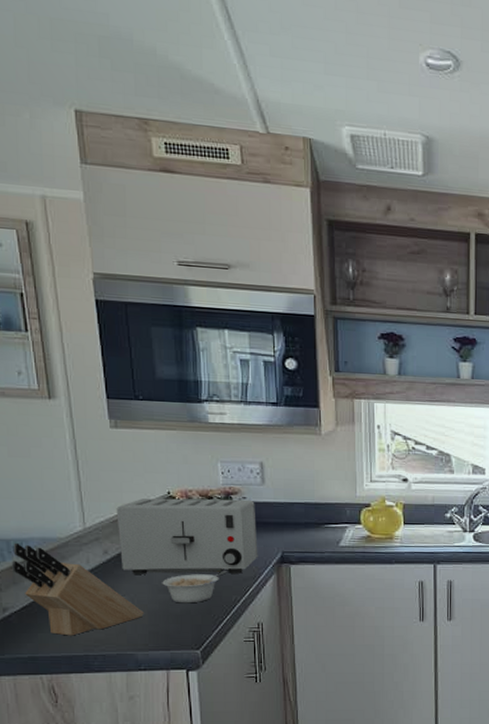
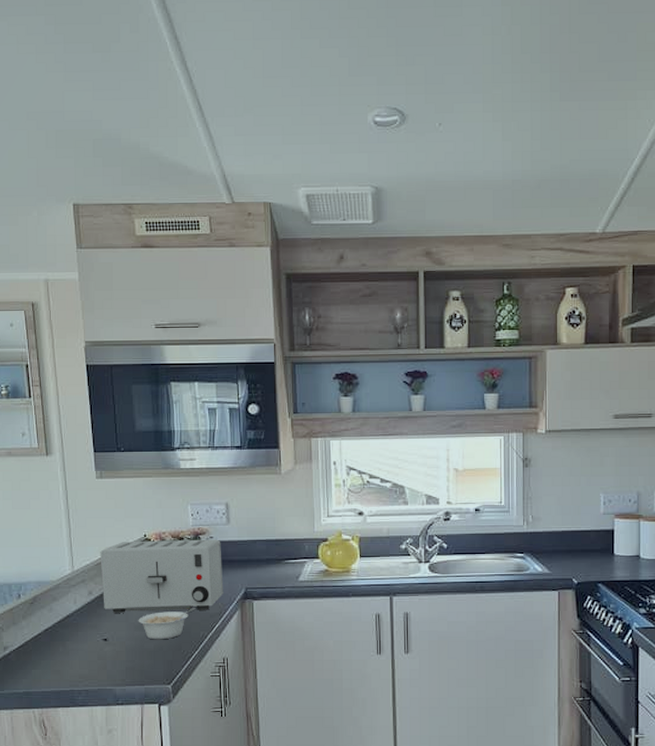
knife block: present [11,542,144,636] -> none [12,586,122,672]

